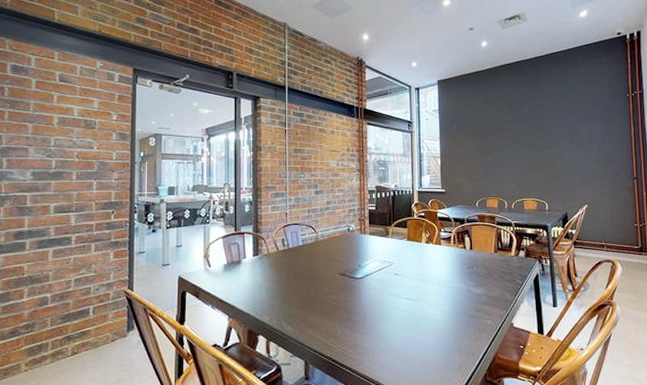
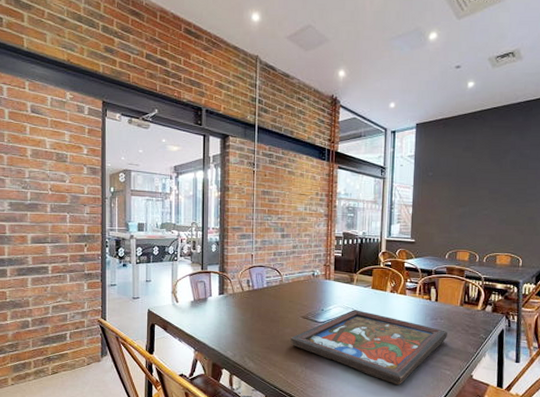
framed painting: none [328,263,485,339] -> present [290,310,447,384]

